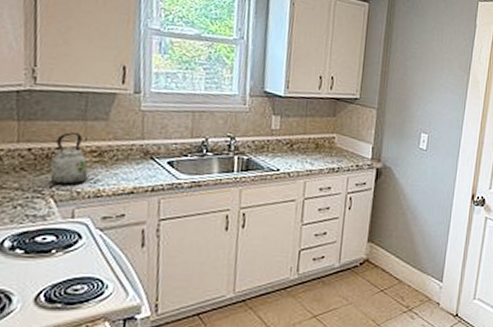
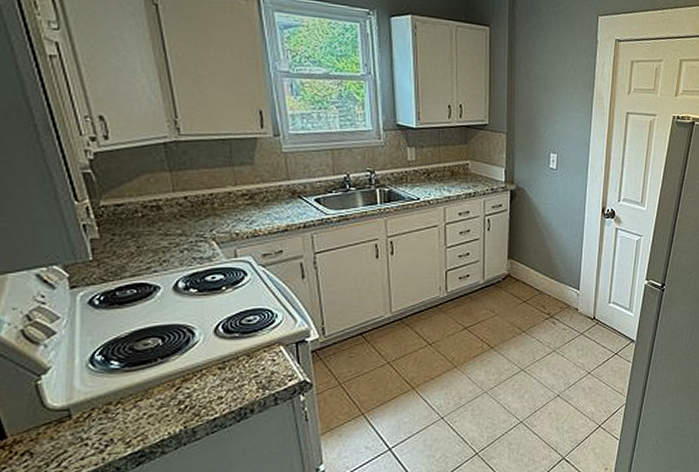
kettle: present [47,132,89,185] -> none [204,179,243,228]

